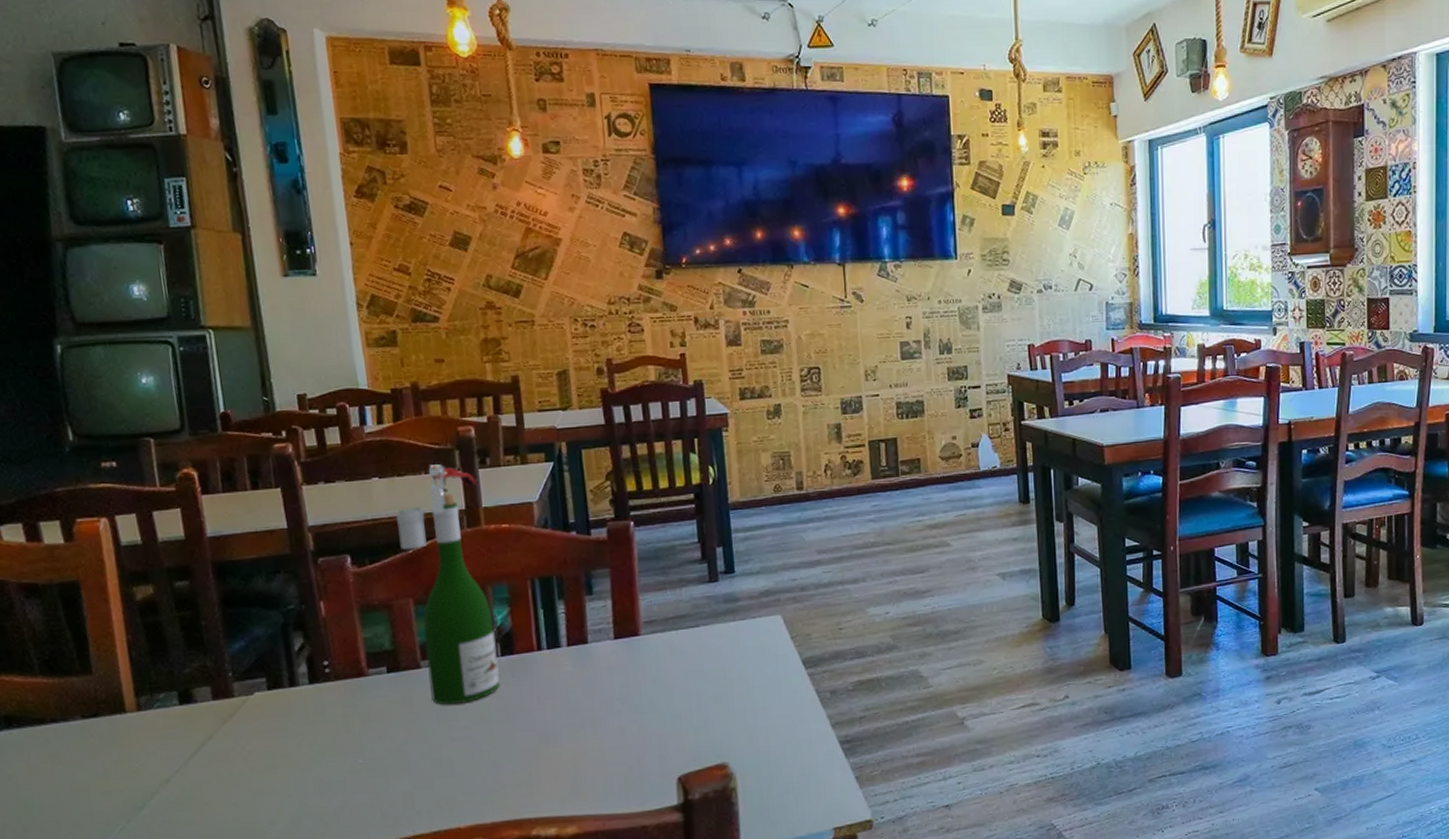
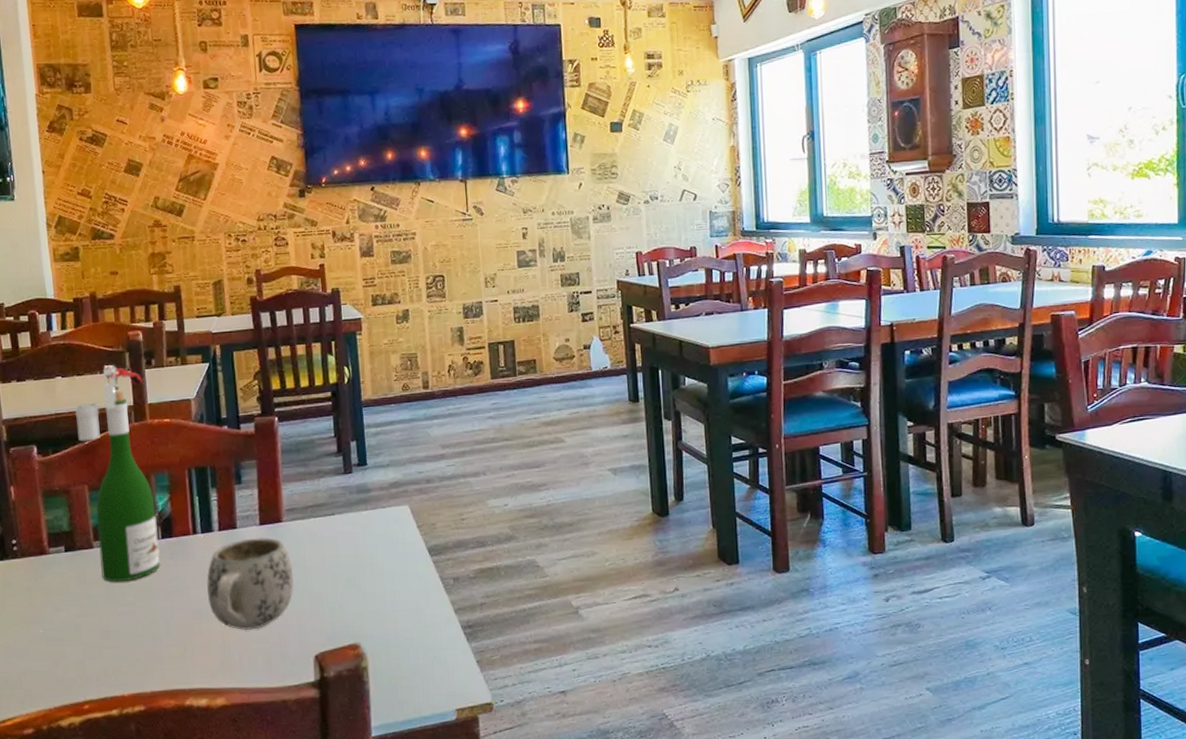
mug: none [554,652,654,754] -> present [207,538,294,631]

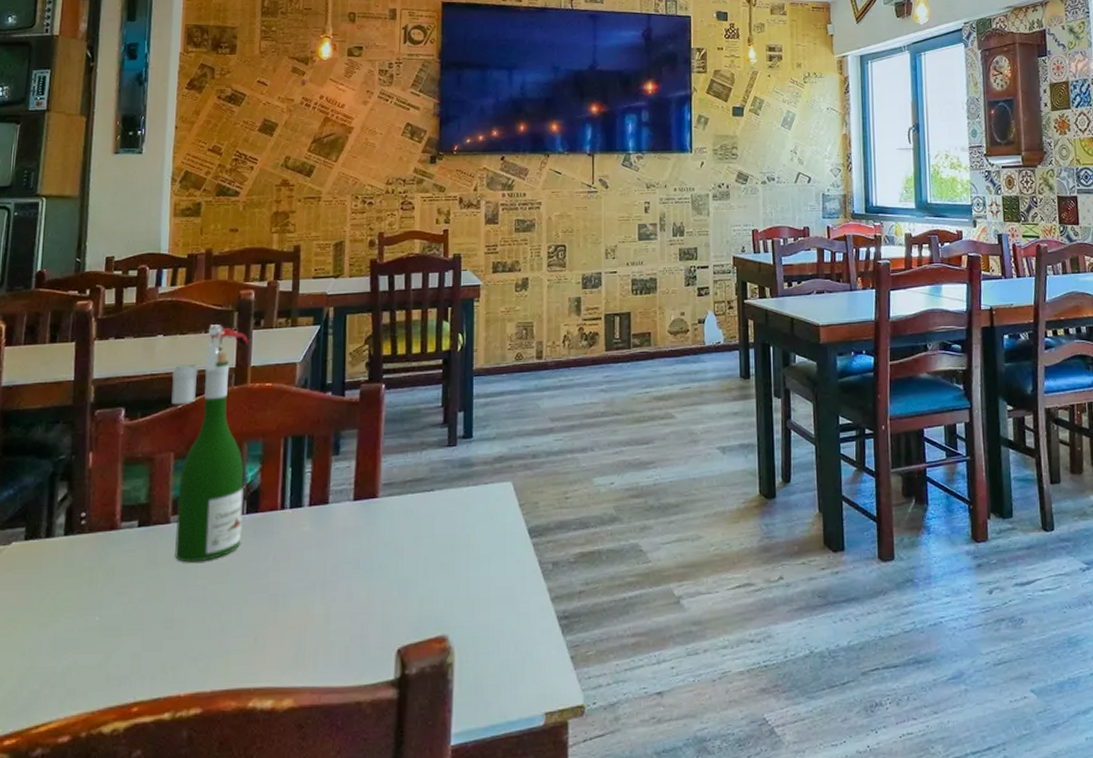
mug: present [207,538,294,631] -> none [288,515,385,620]

